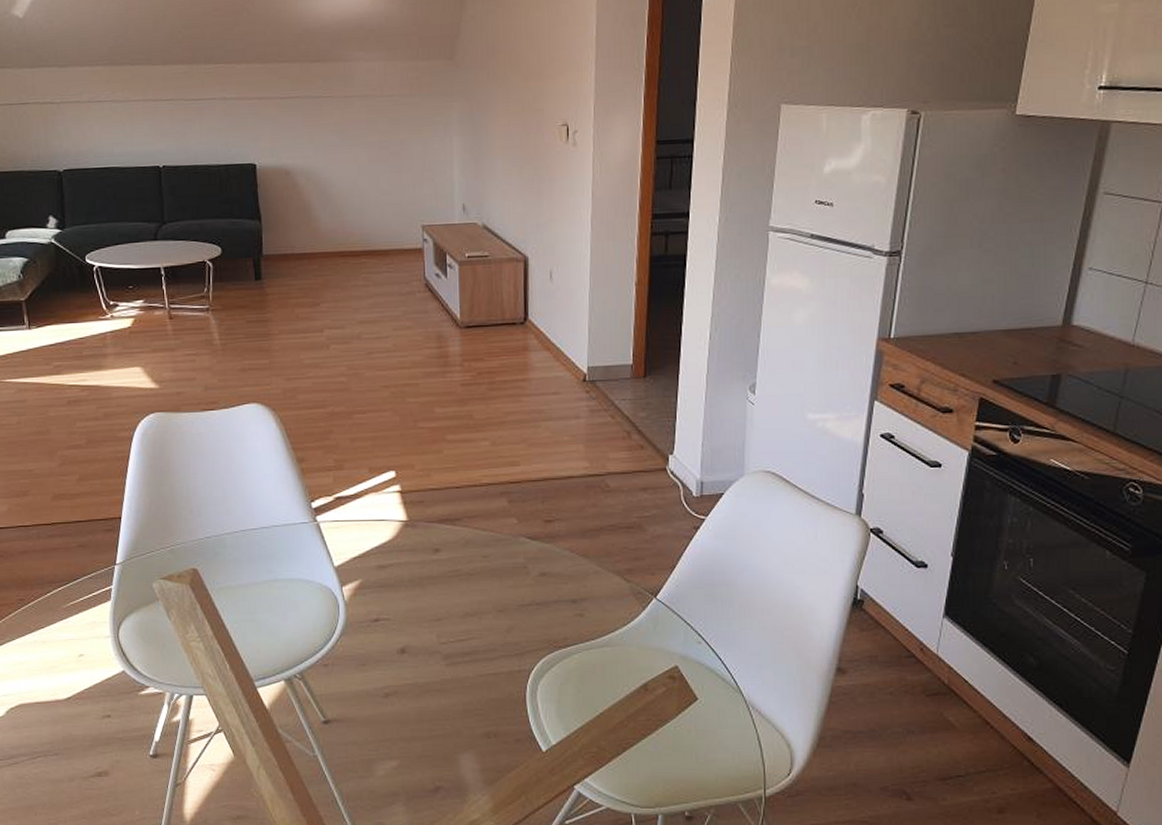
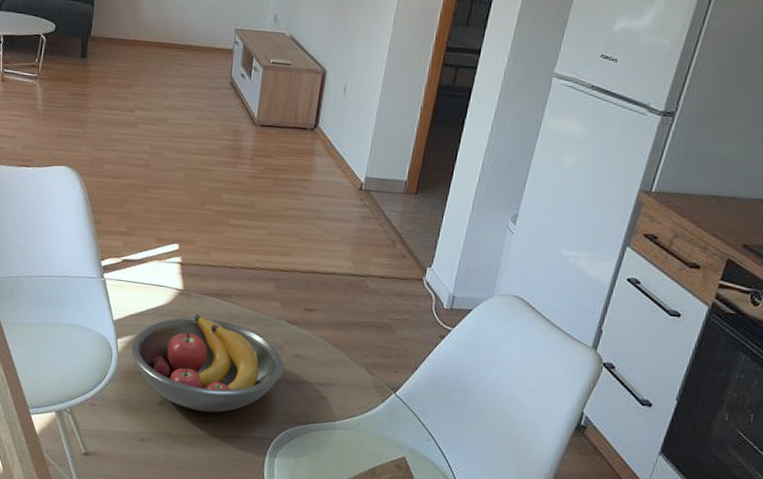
fruit bowl: none [359,545,531,652] -> present [131,313,285,413]

